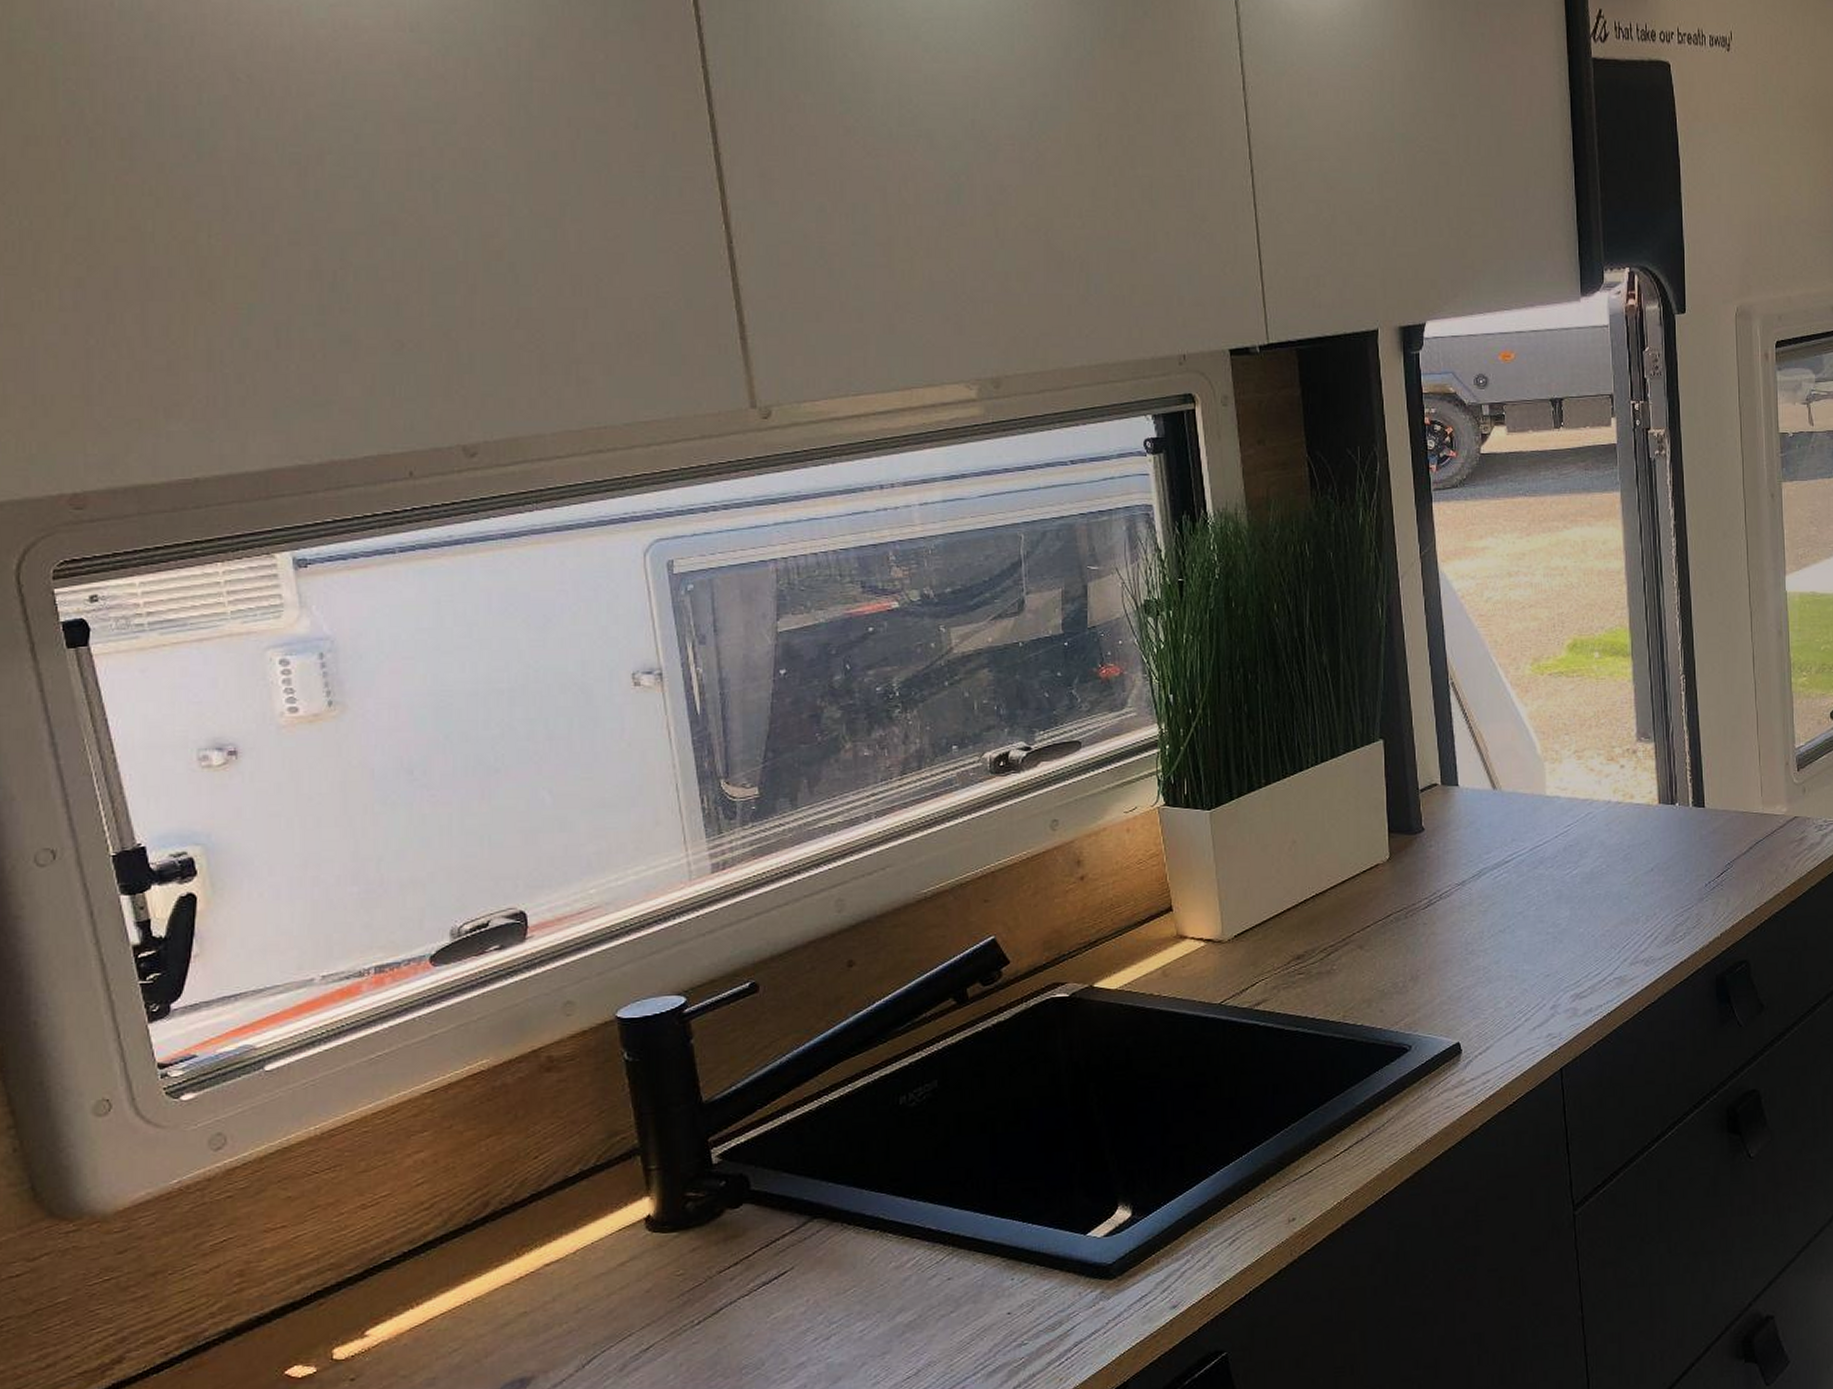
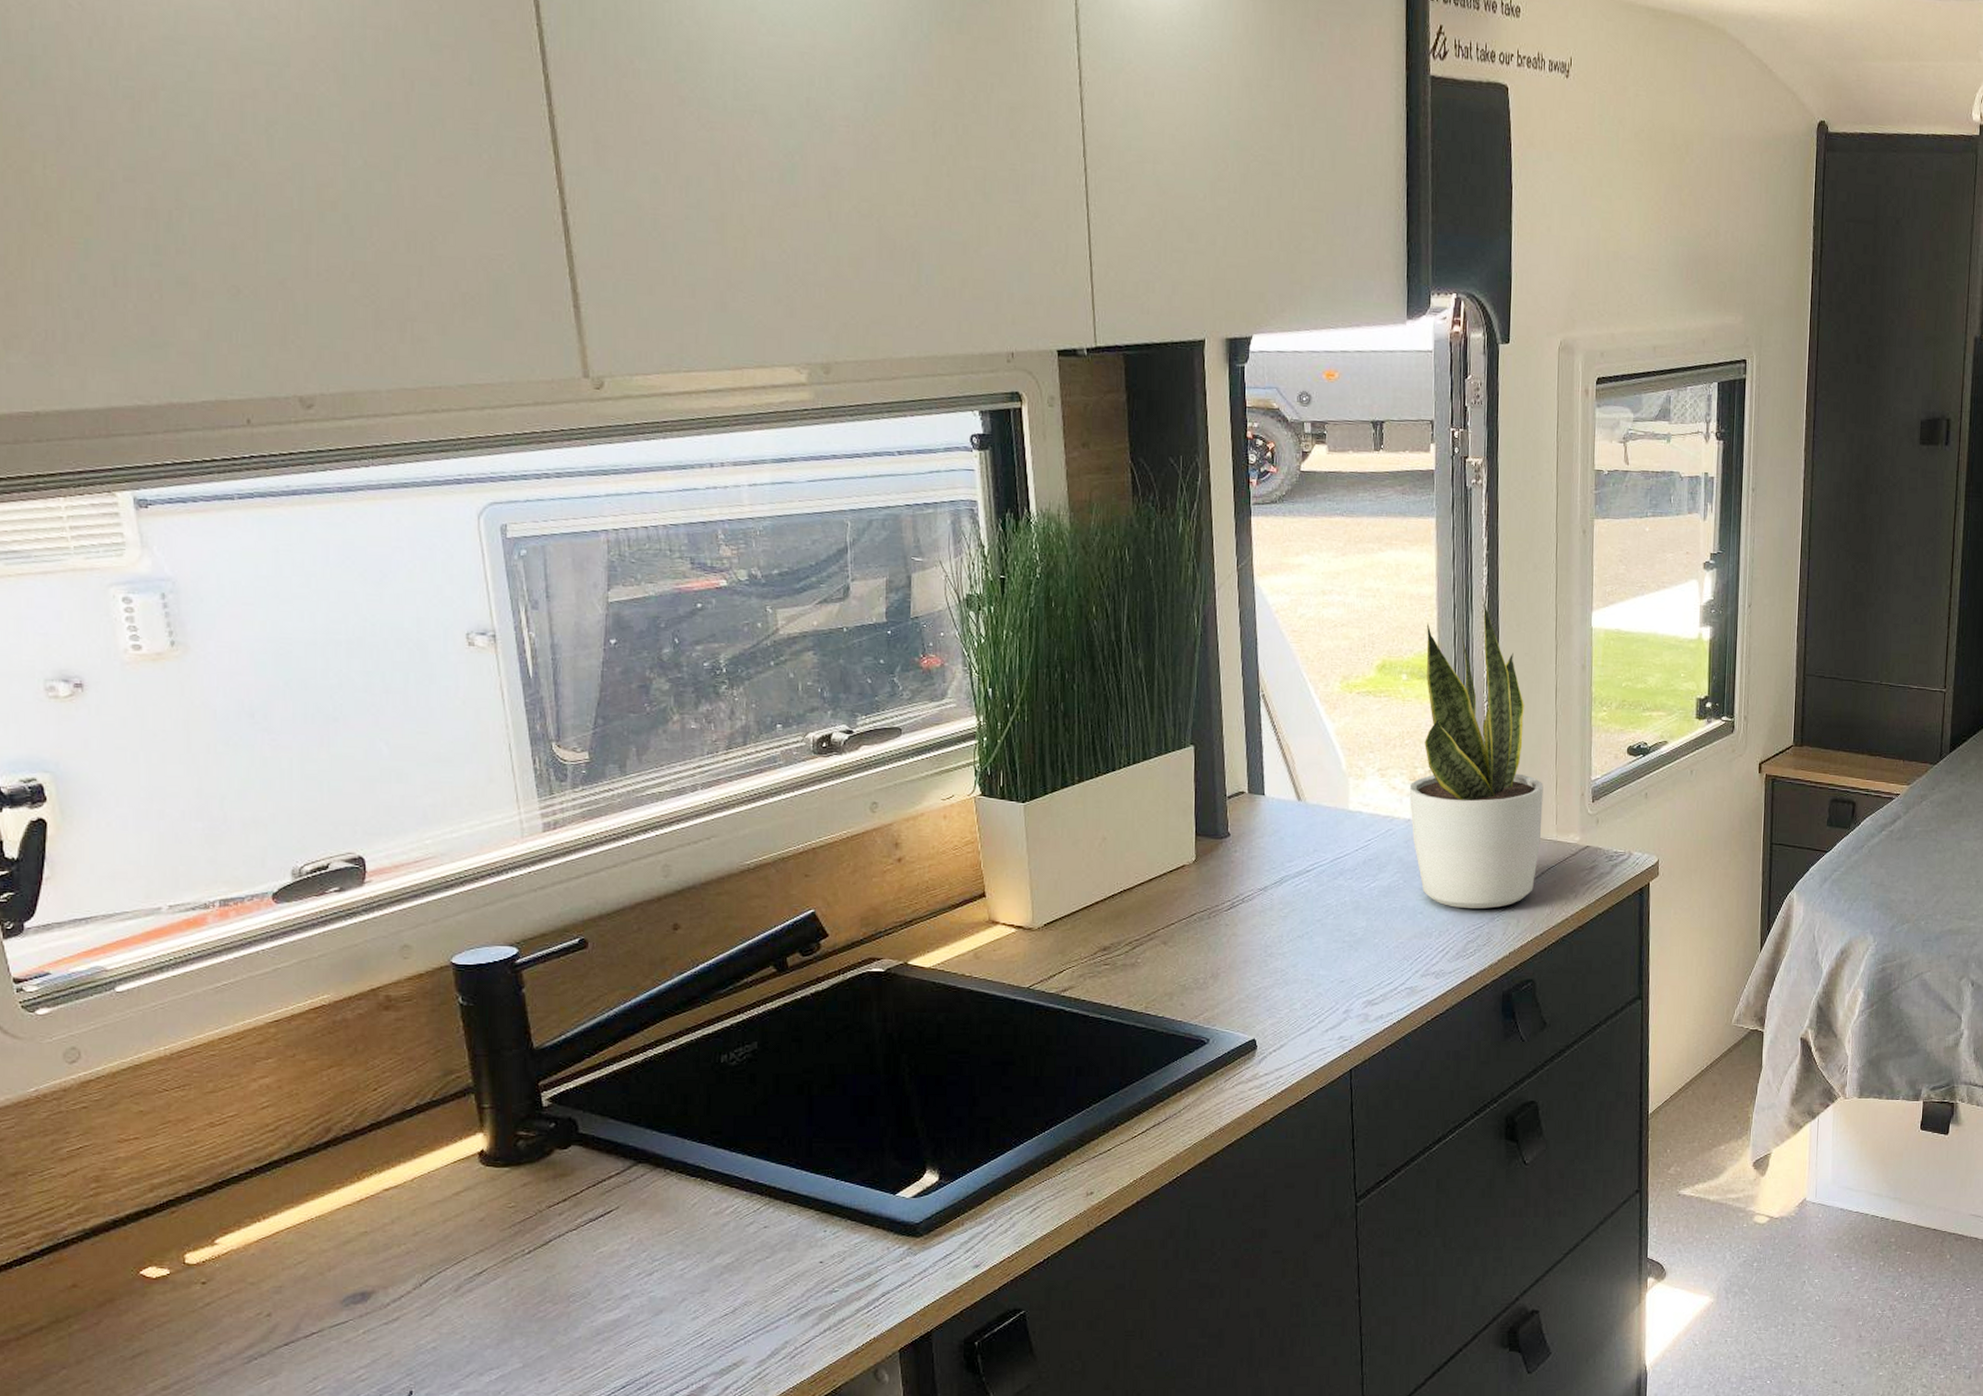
potted plant: none [1607,566,1747,890] -> present [1409,595,1544,909]

